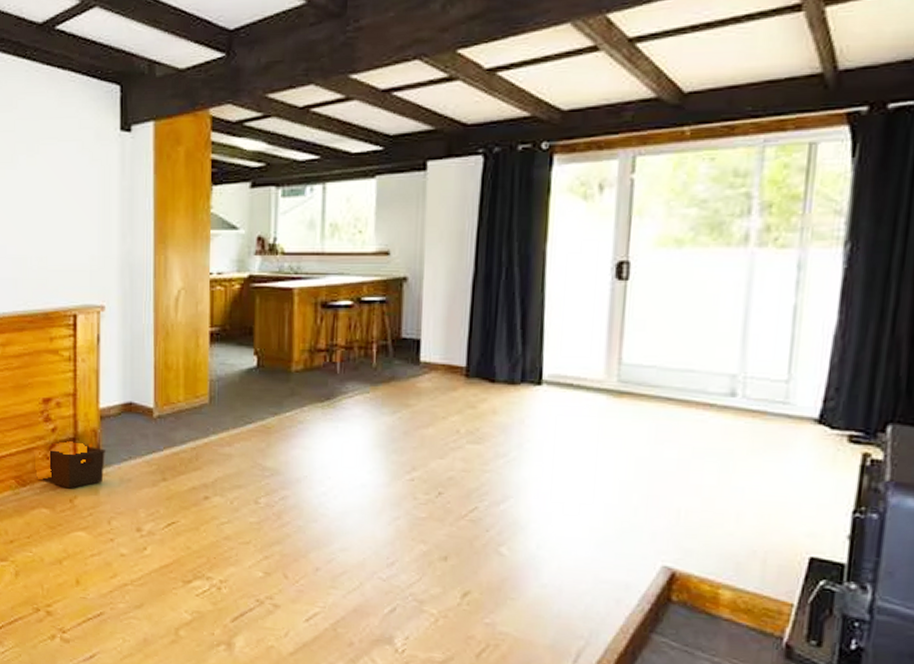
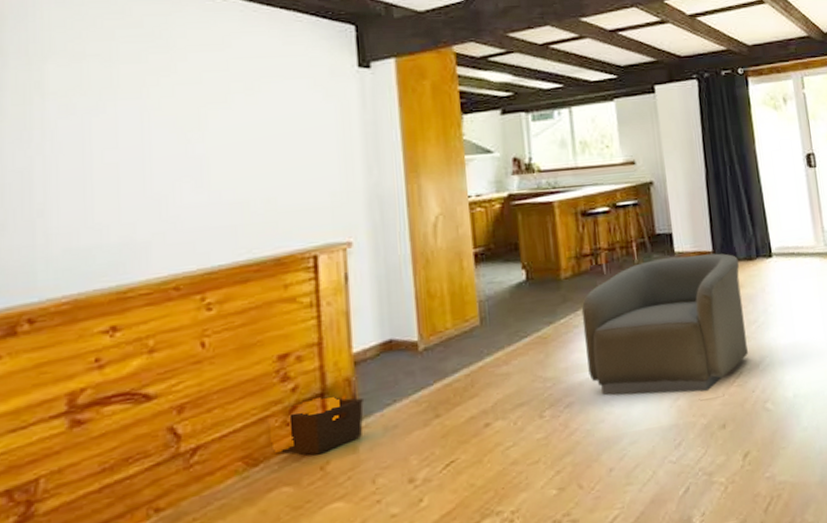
armchair: none [307,366,497,519] -> present [581,253,749,395]

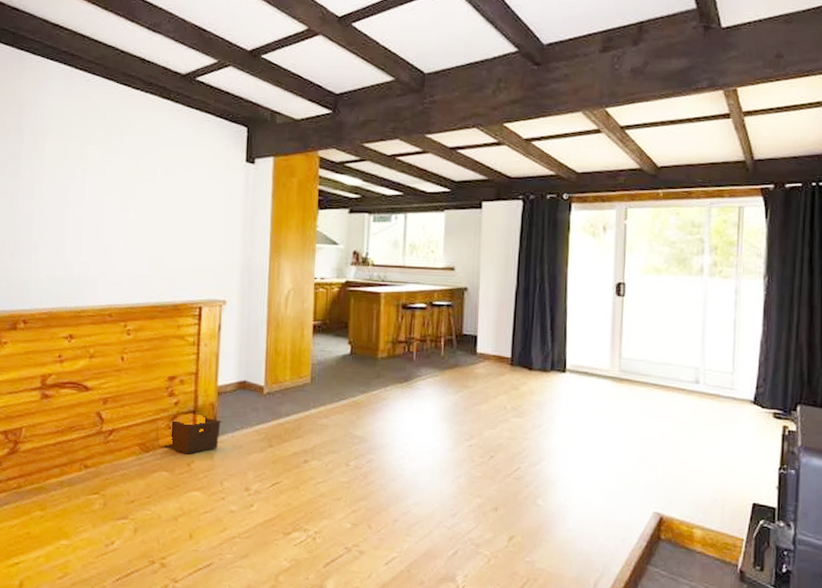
armchair: present [581,253,749,395] -> none [389,356,533,477]

